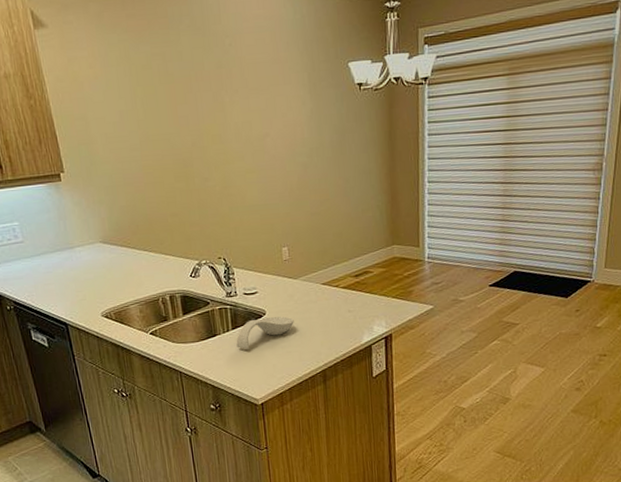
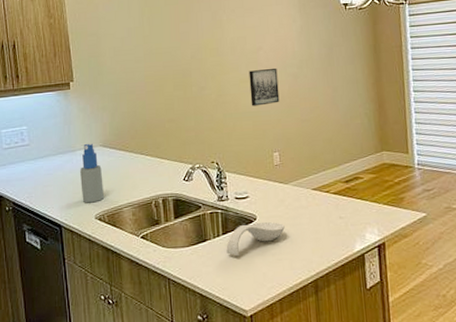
spray bottle: none [81,239,109,301] -> present [80,143,104,203]
wall art: none [255,156,289,199] -> present [249,68,280,106]

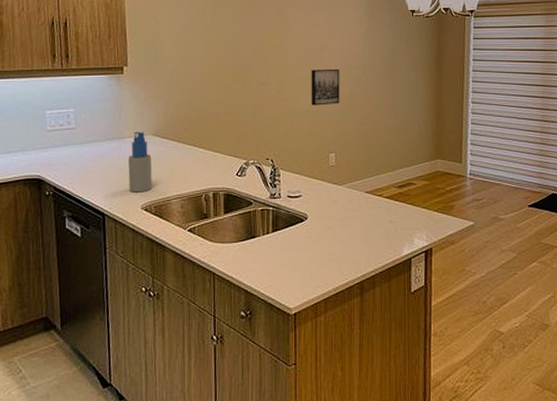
spoon rest: present [226,222,285,256] -> none [275,222,335,254]

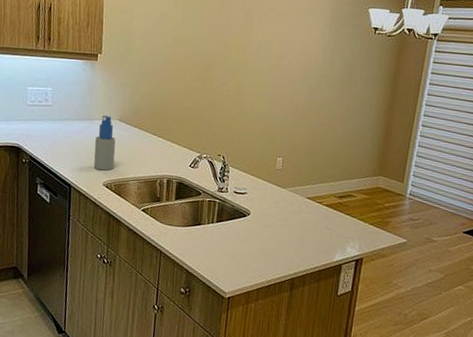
wall art: present [311,68,340,106] -> none [265,76,297,112]

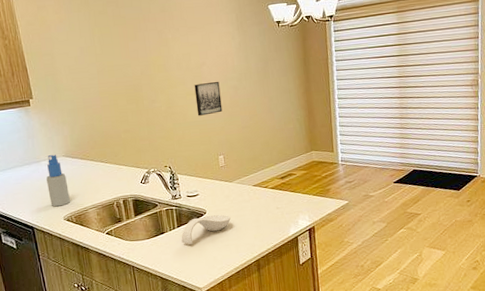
spoon rest: none [217,216,275,244] -> present [181,214,231,245]
wall art: none [265,76,297,112] -> present [194,81,223,116]

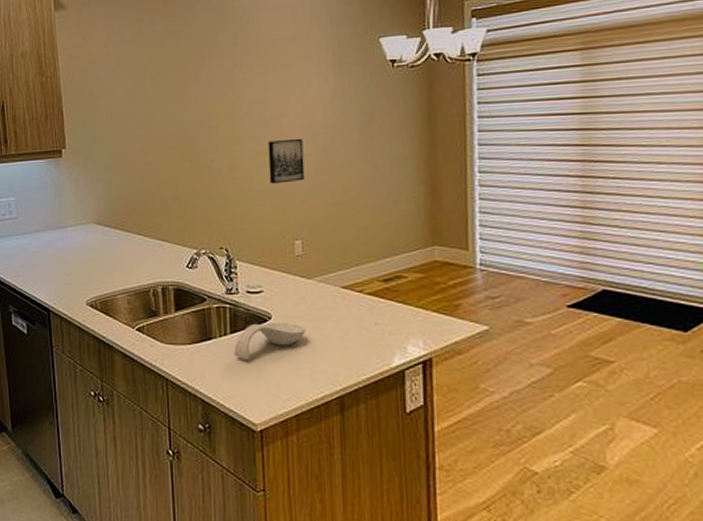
spray bottle: present [46,154,70,207] -> none [71,219,96,287]

